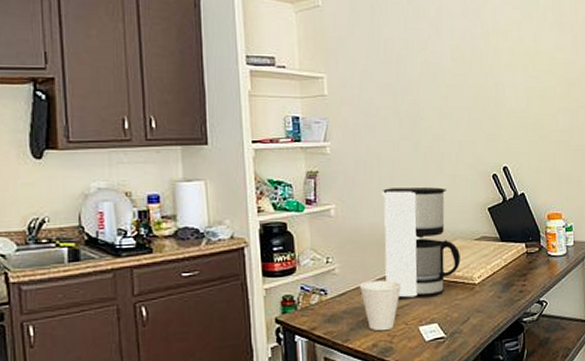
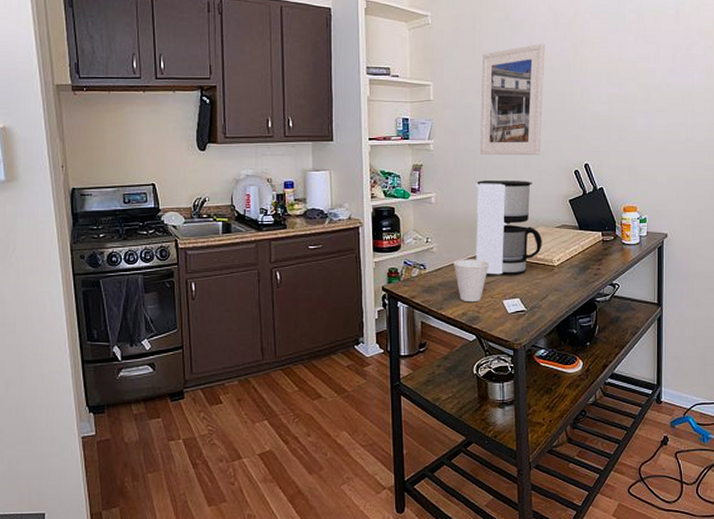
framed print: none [382,30,454,158] -> present [479,43,545,155]

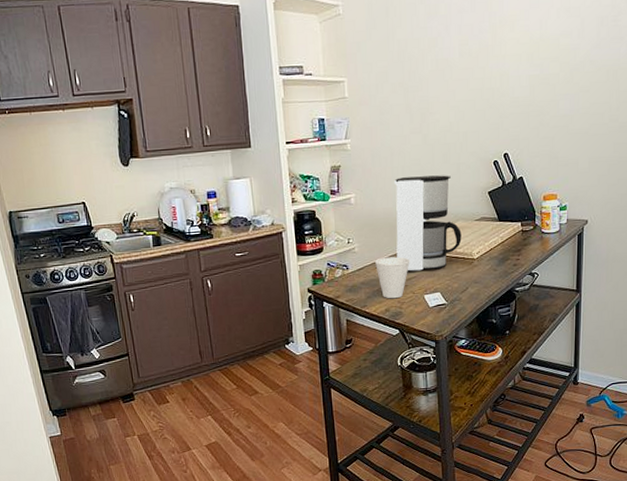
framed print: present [479,43,545,155] -> none [396,26,462,151]

